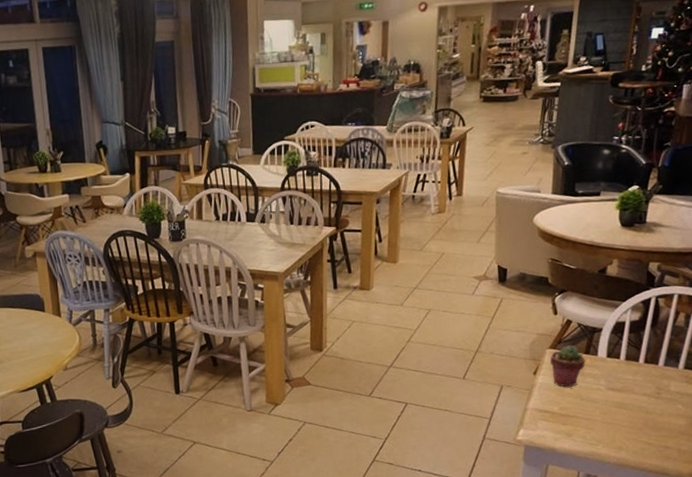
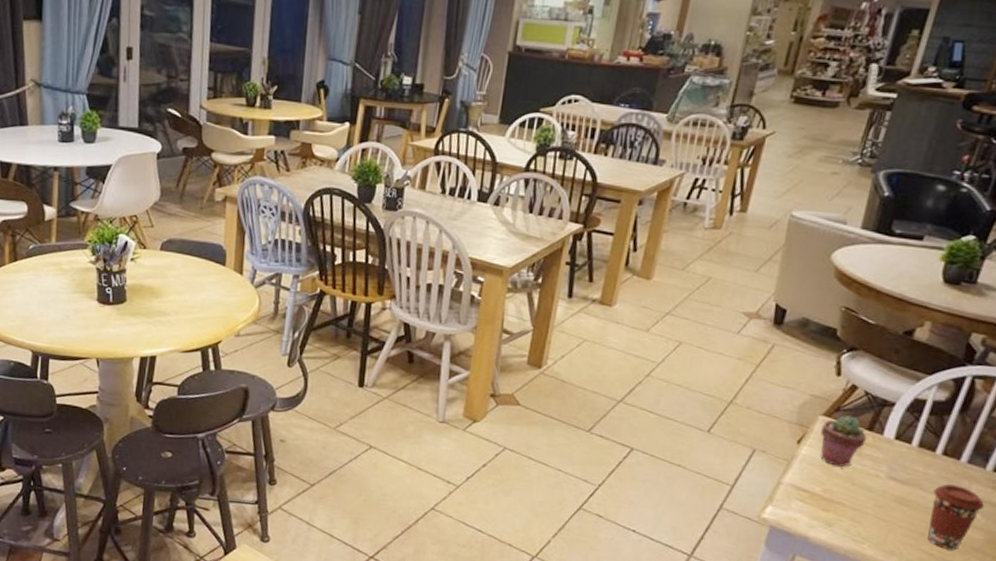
coffee cup: none [643,385,682,438] -> present [928,484,984,550]

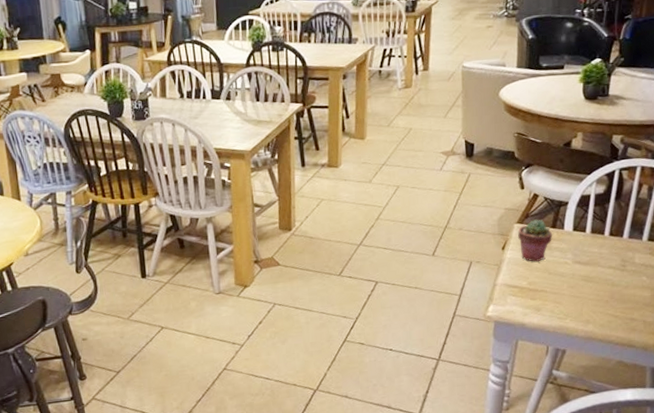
coffee cup: present [928,484,984,550] -> none [609,257,647,310]

